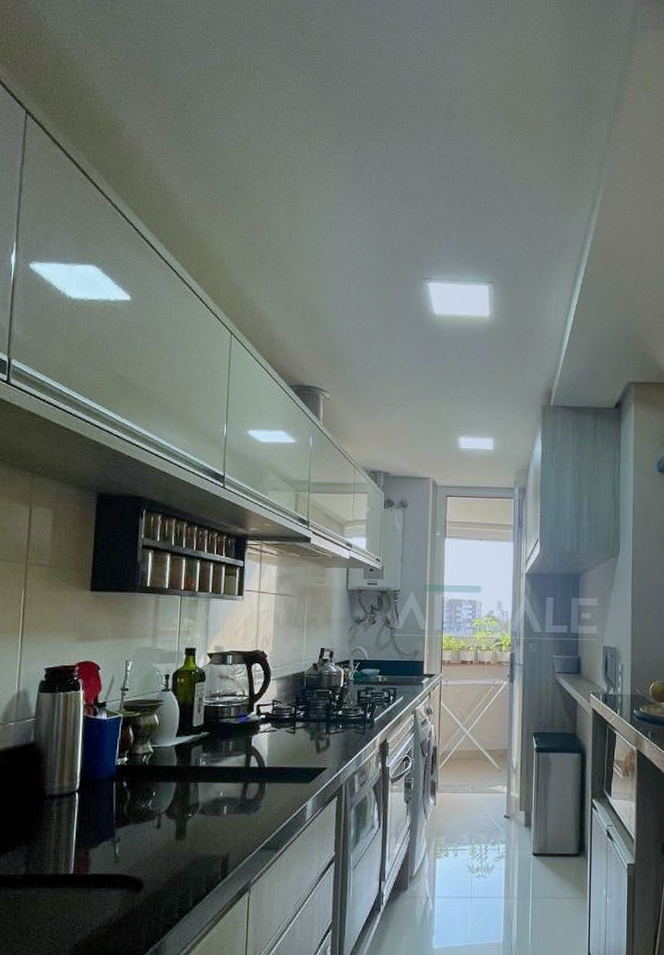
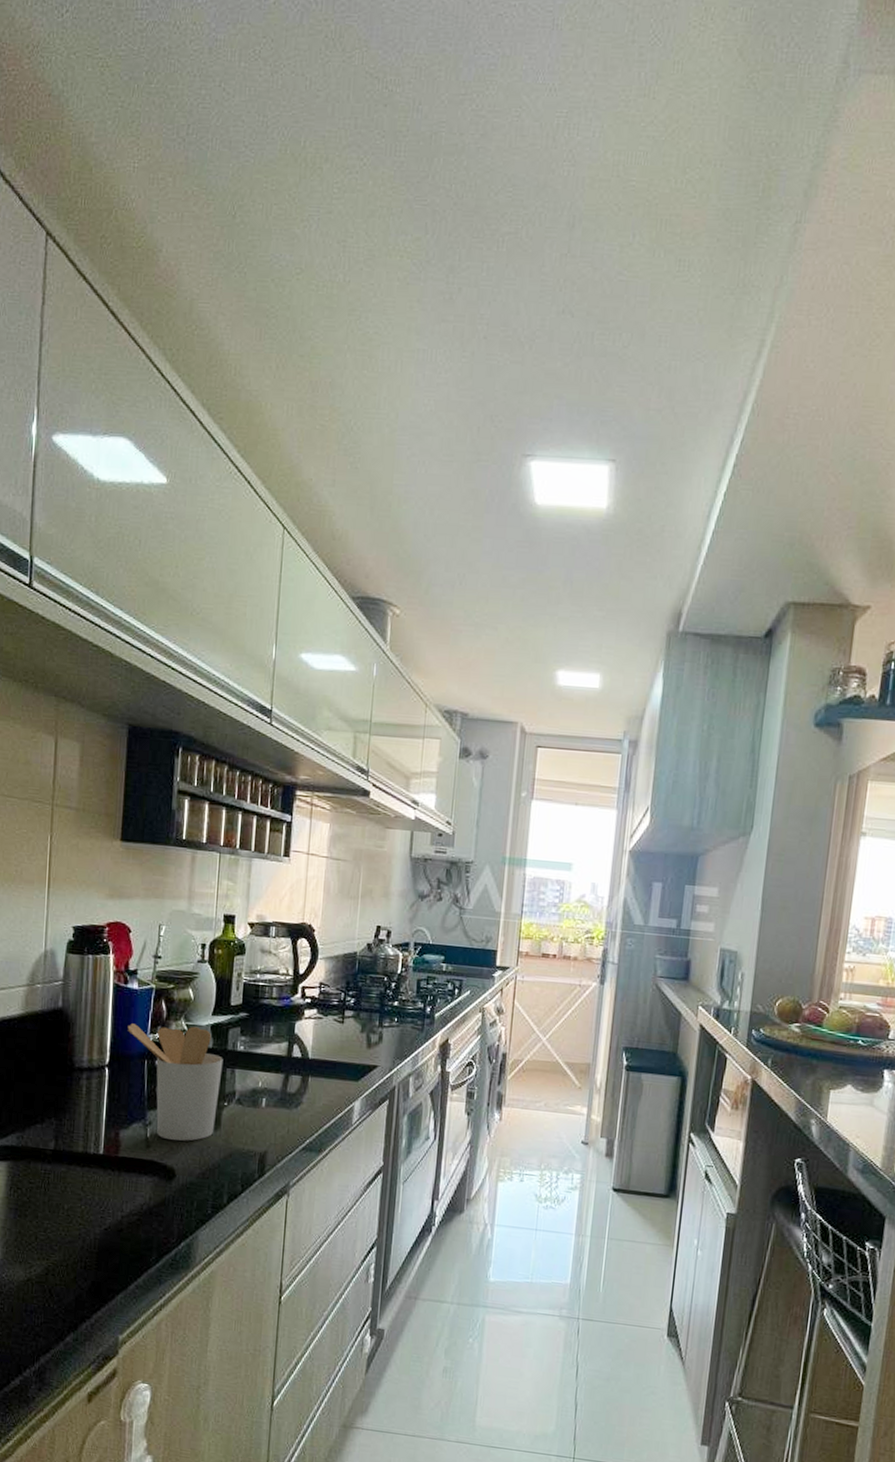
utensil holder: none [96,748,187,854] -> present [127,1023,223,1141]

